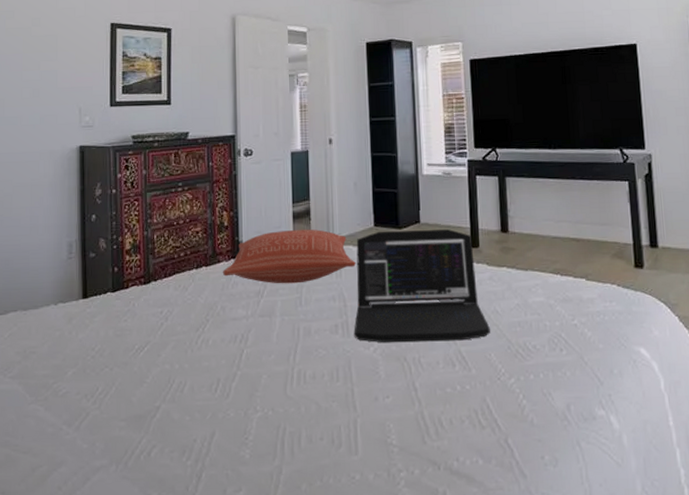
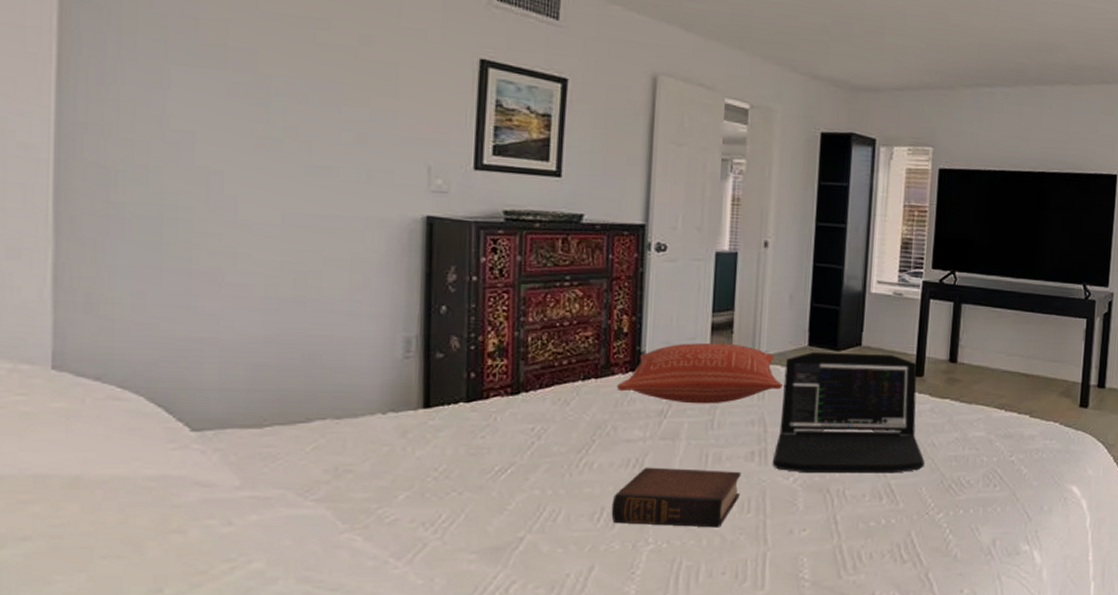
book: none [225,341,329,396] -> present [611,467,741,528]

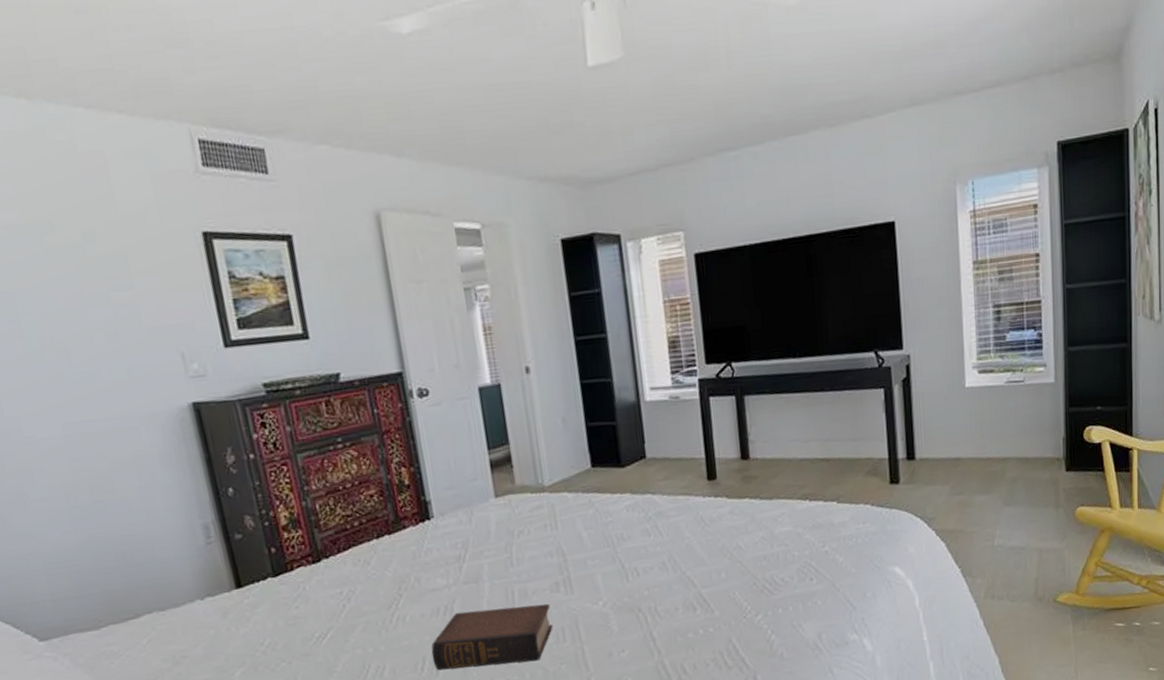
pillow: present [616,342,783,404] -> none [410,477,574,546]
laptop: present [772,351,924,474] -> none [571,462,733,597]

